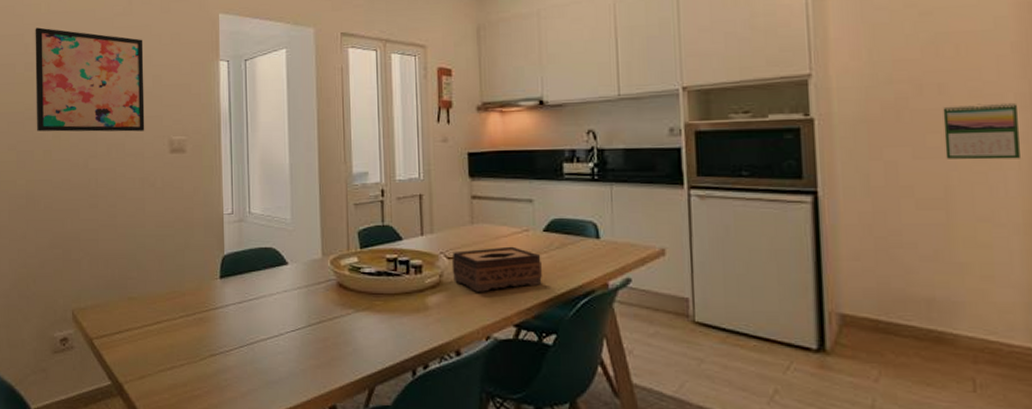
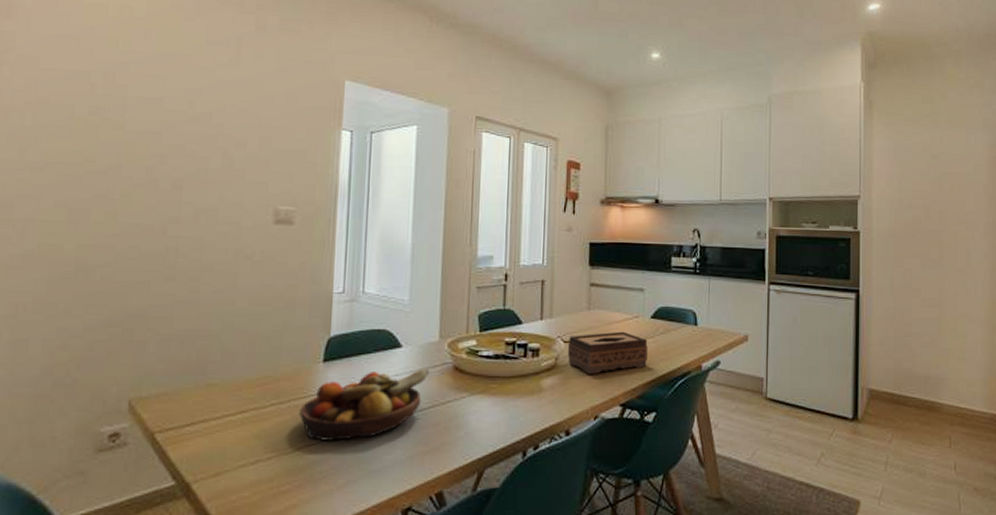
wall art: present [35,27,145,132] -> none [98,66,252,198]
fruit bowl: none [203,286,316,352] -> present [299,369,430,441]
calendar: present [943,102,1022,160] -> none [942,228,986,271]

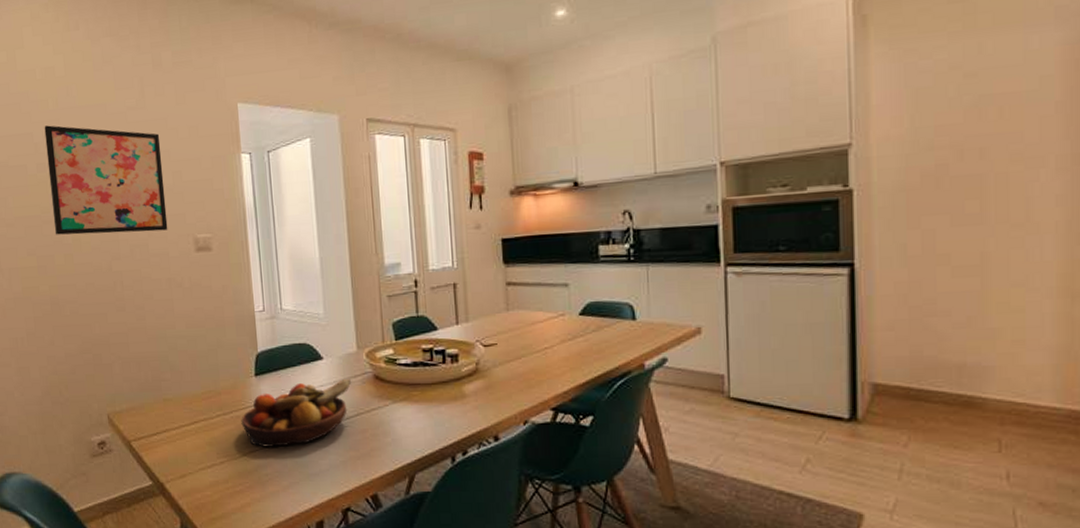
wall art: none [98,66,252,198] -> present [44,125,168,235]
tissue box: present [567,331,648,374] -> none [487,331,579,378]

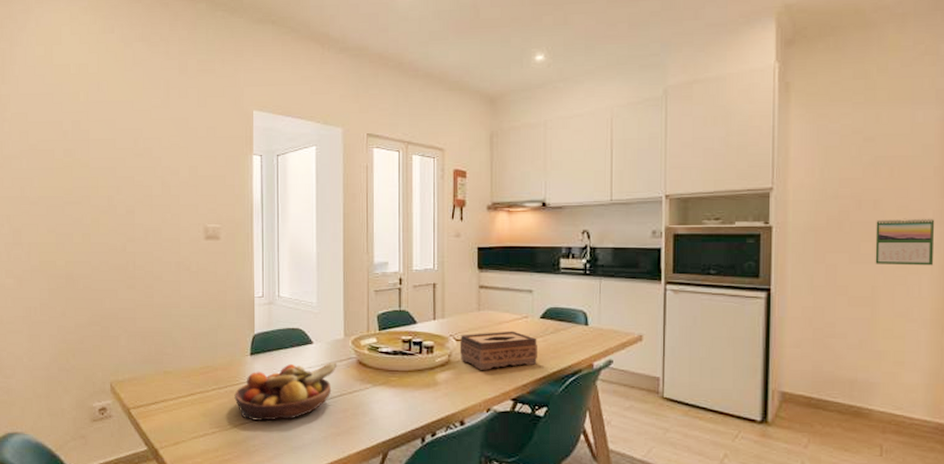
wall art: present [44,125,168,235] -> none [74,116,181,219]
tissue box: none [487,331,579,378] -> present [459,331,537,370]
calendar: none [983,164,1059,225] -> present [875,218,935,266]

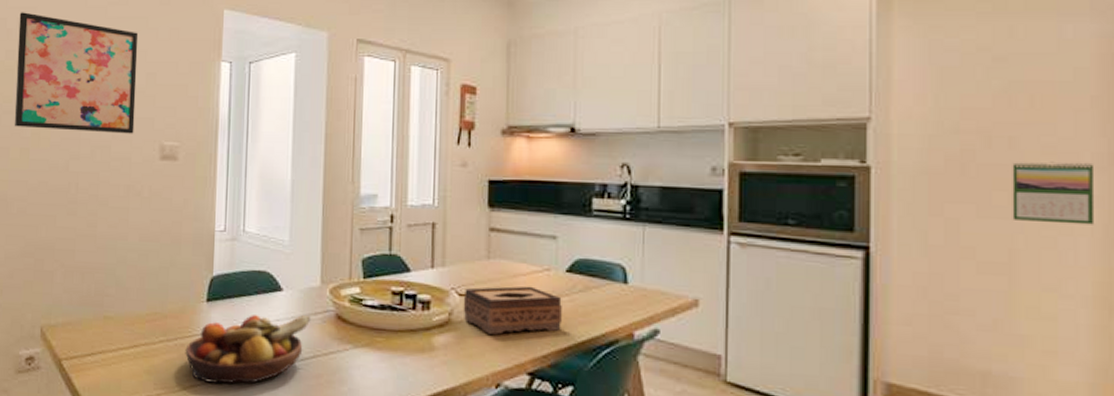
wall art: none [74,116,181,219] -> present [14,12,139,134]

